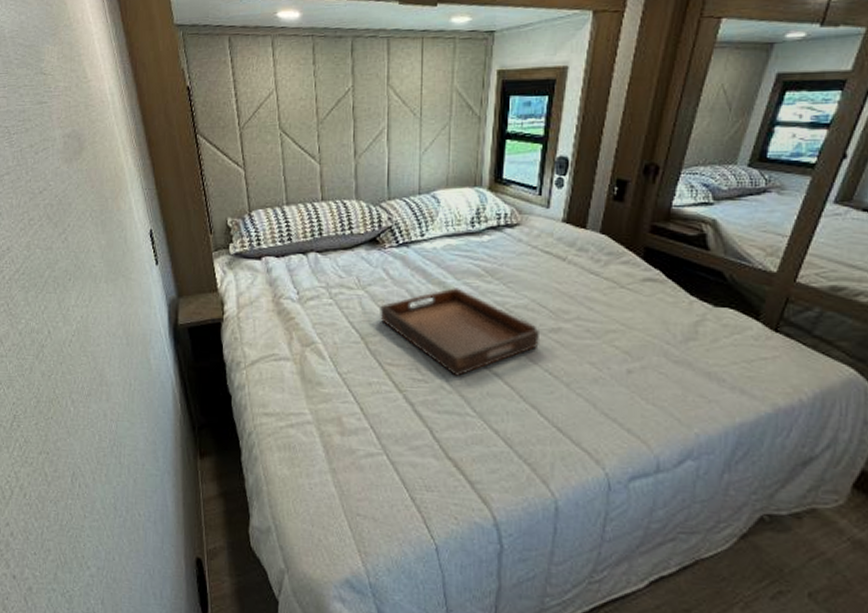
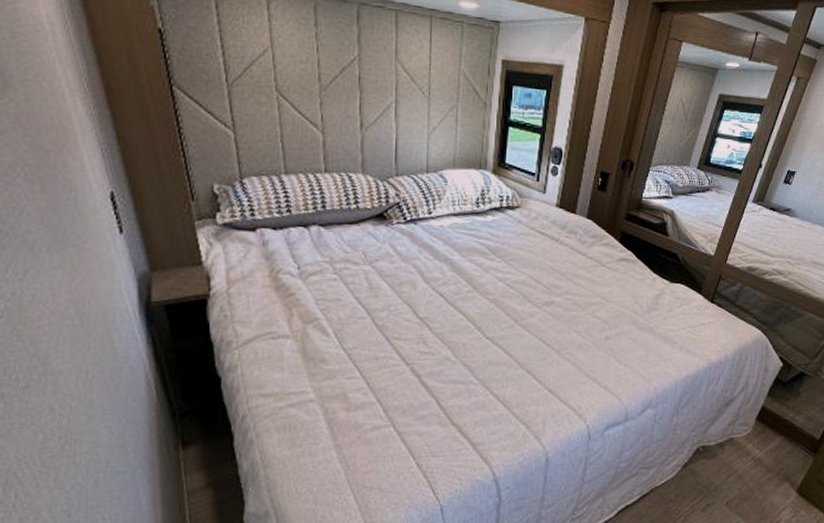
serving tray: present [380,288,541,376] -> none [387,264,536,347]

